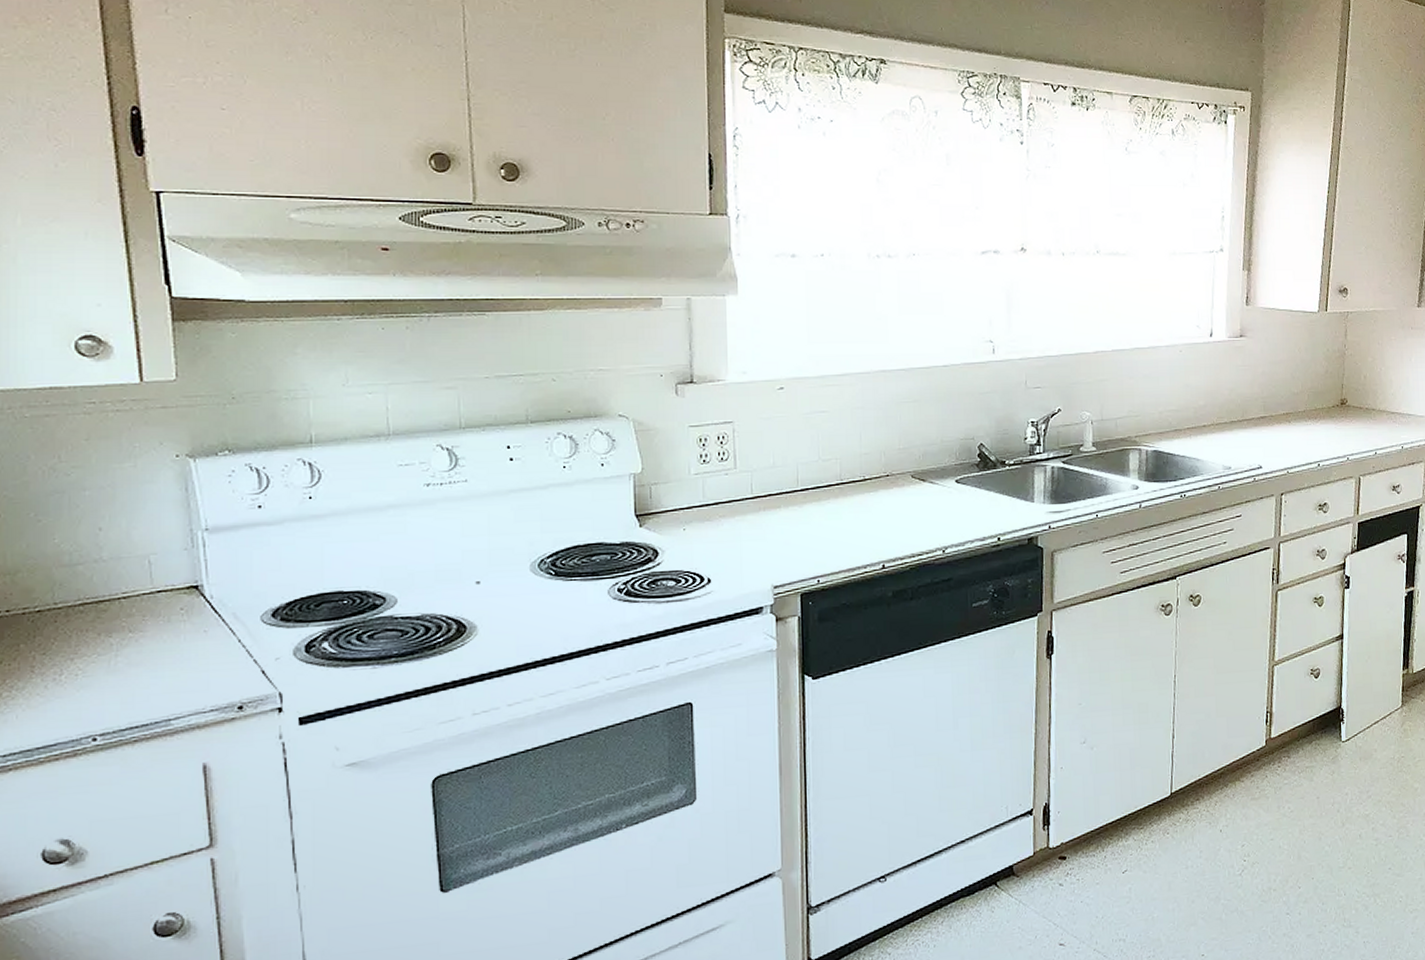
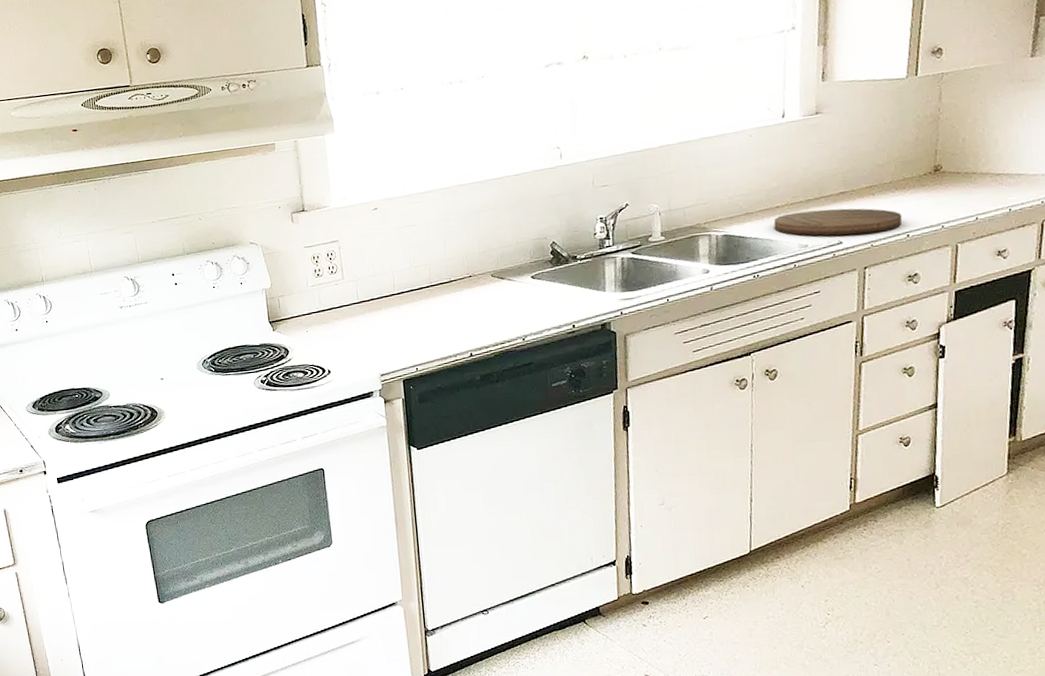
cutting board: none [1200,432,1314,460] -> present [773,208,903,236]

